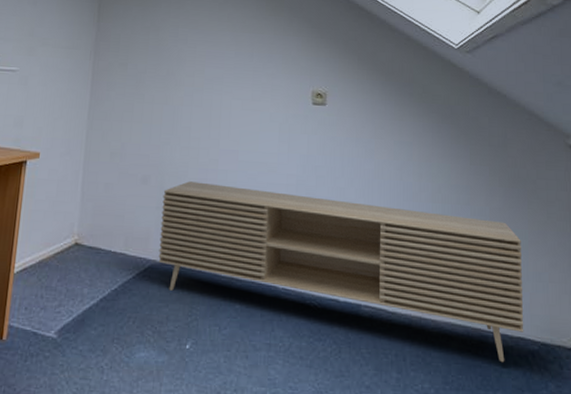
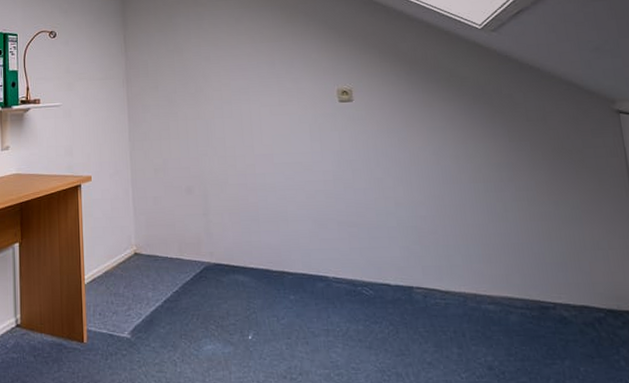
credenza: present [158,181,524,363] -> none [207,187,587,332]

